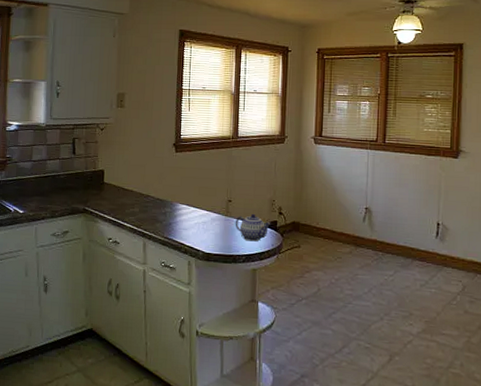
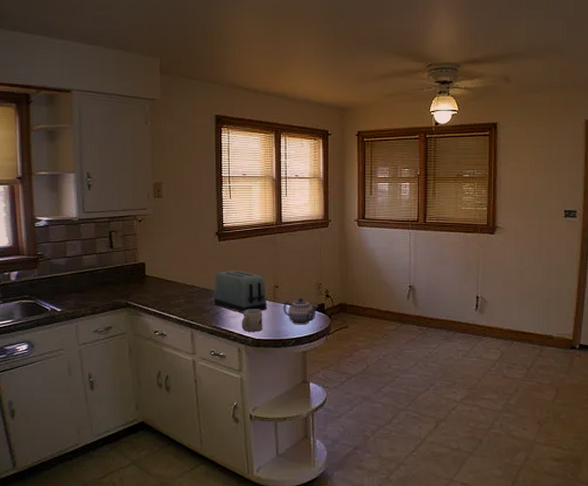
toaster: none [167,182,220,226] -> present [213,271,268,313]
mug: none [193,223,215,246] -> present [241,310,263,332]

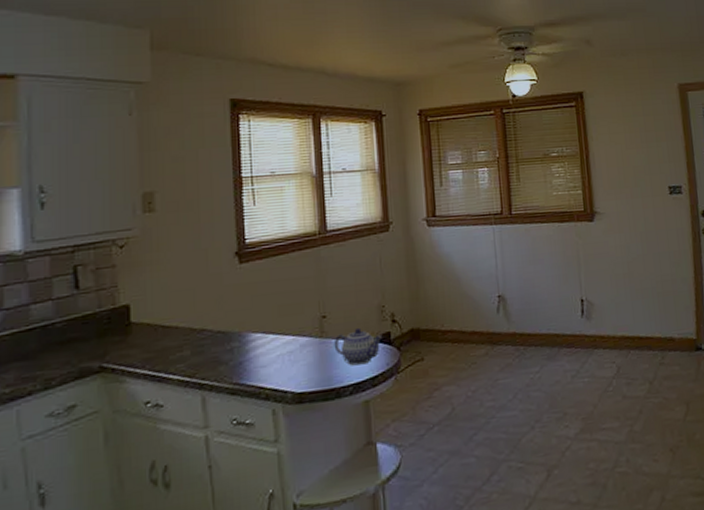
toaster: present [213,271,268,313] -> none [234,300,313,360]
mug: present [241,310,263,332] -> none [275,351,307,385]

